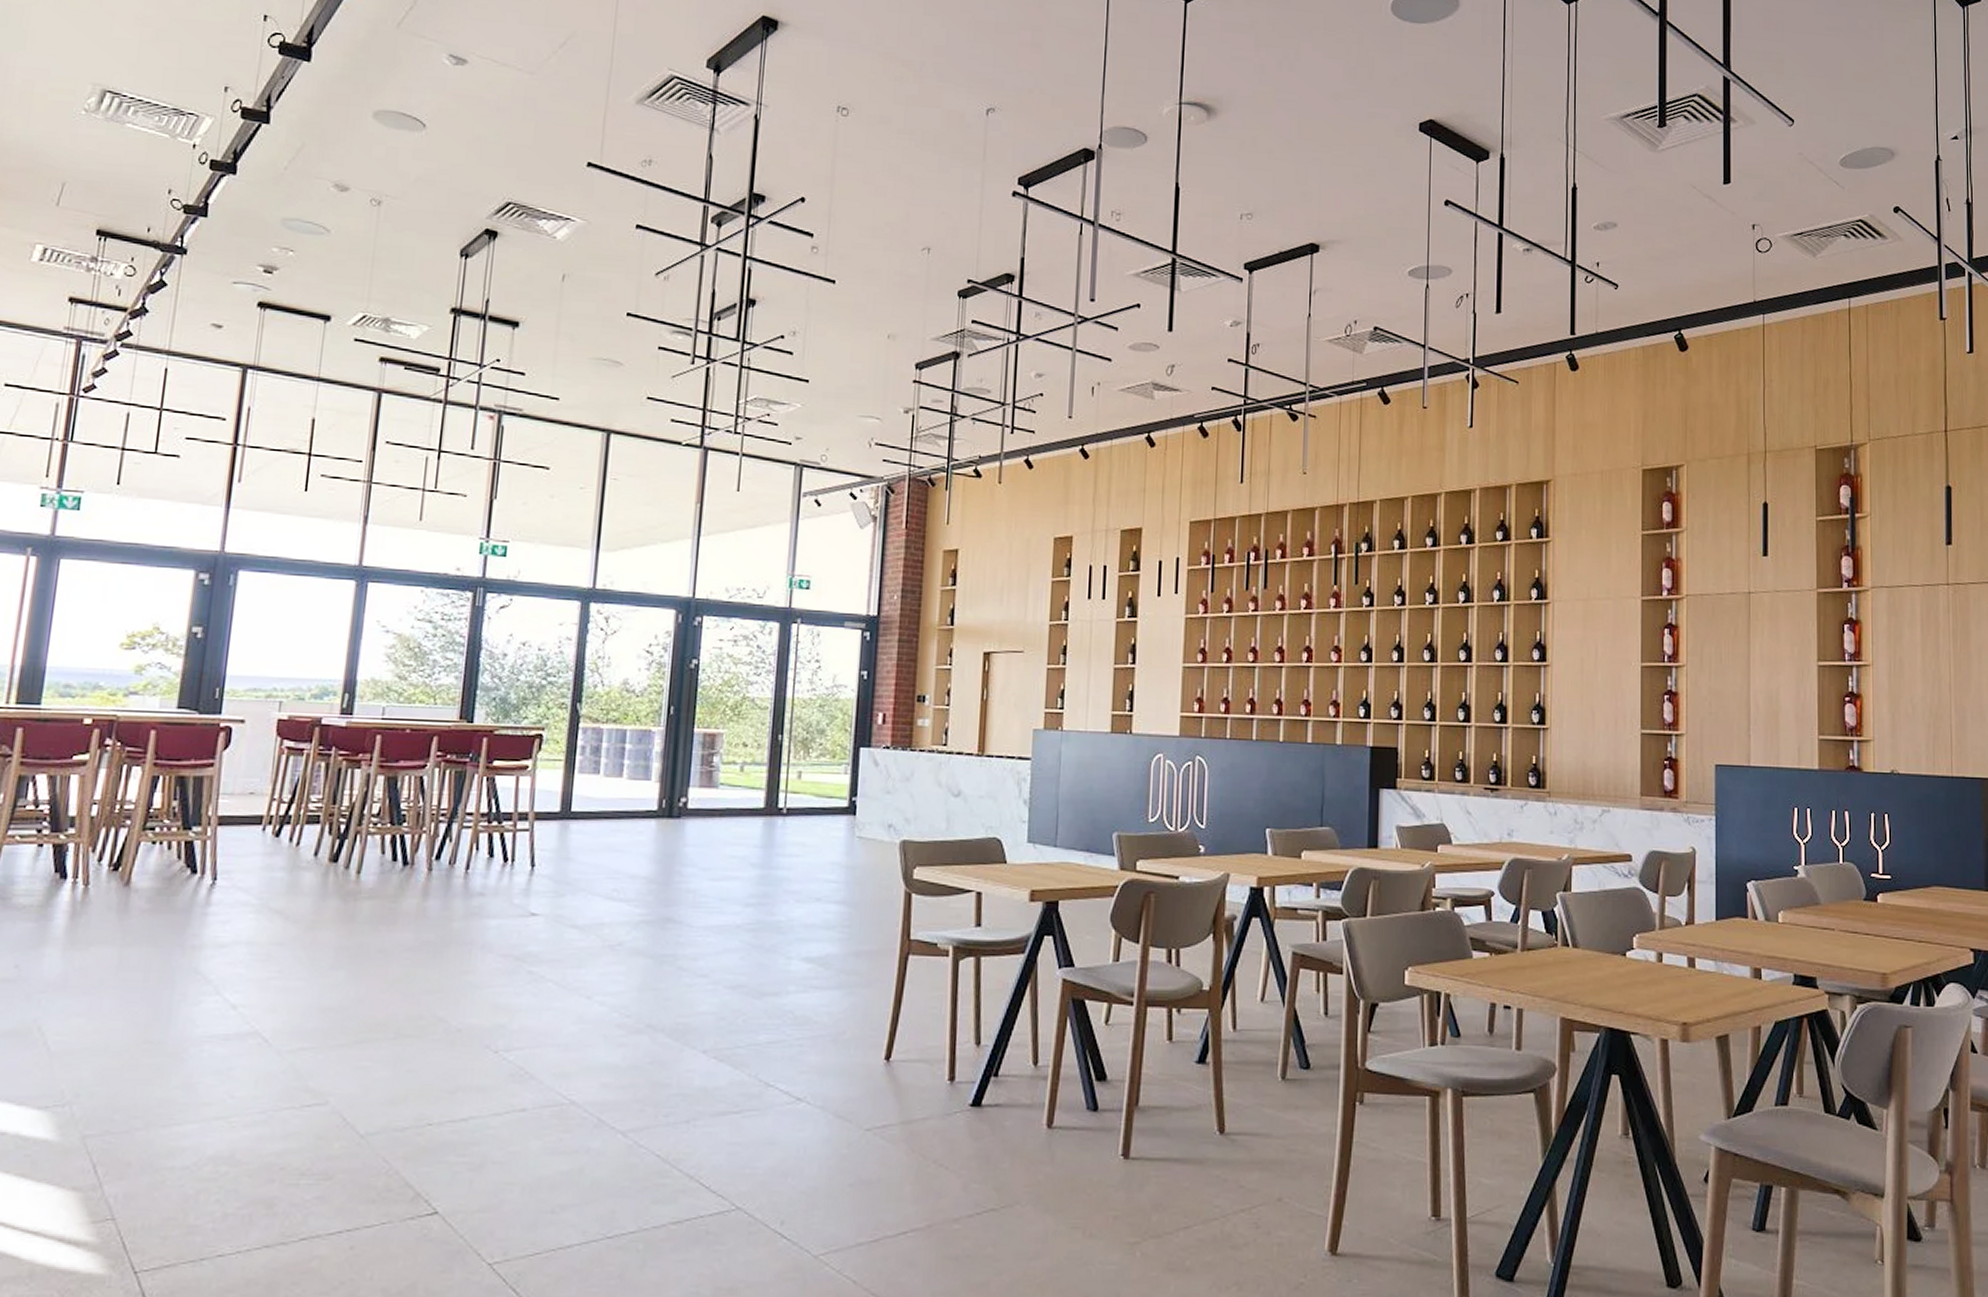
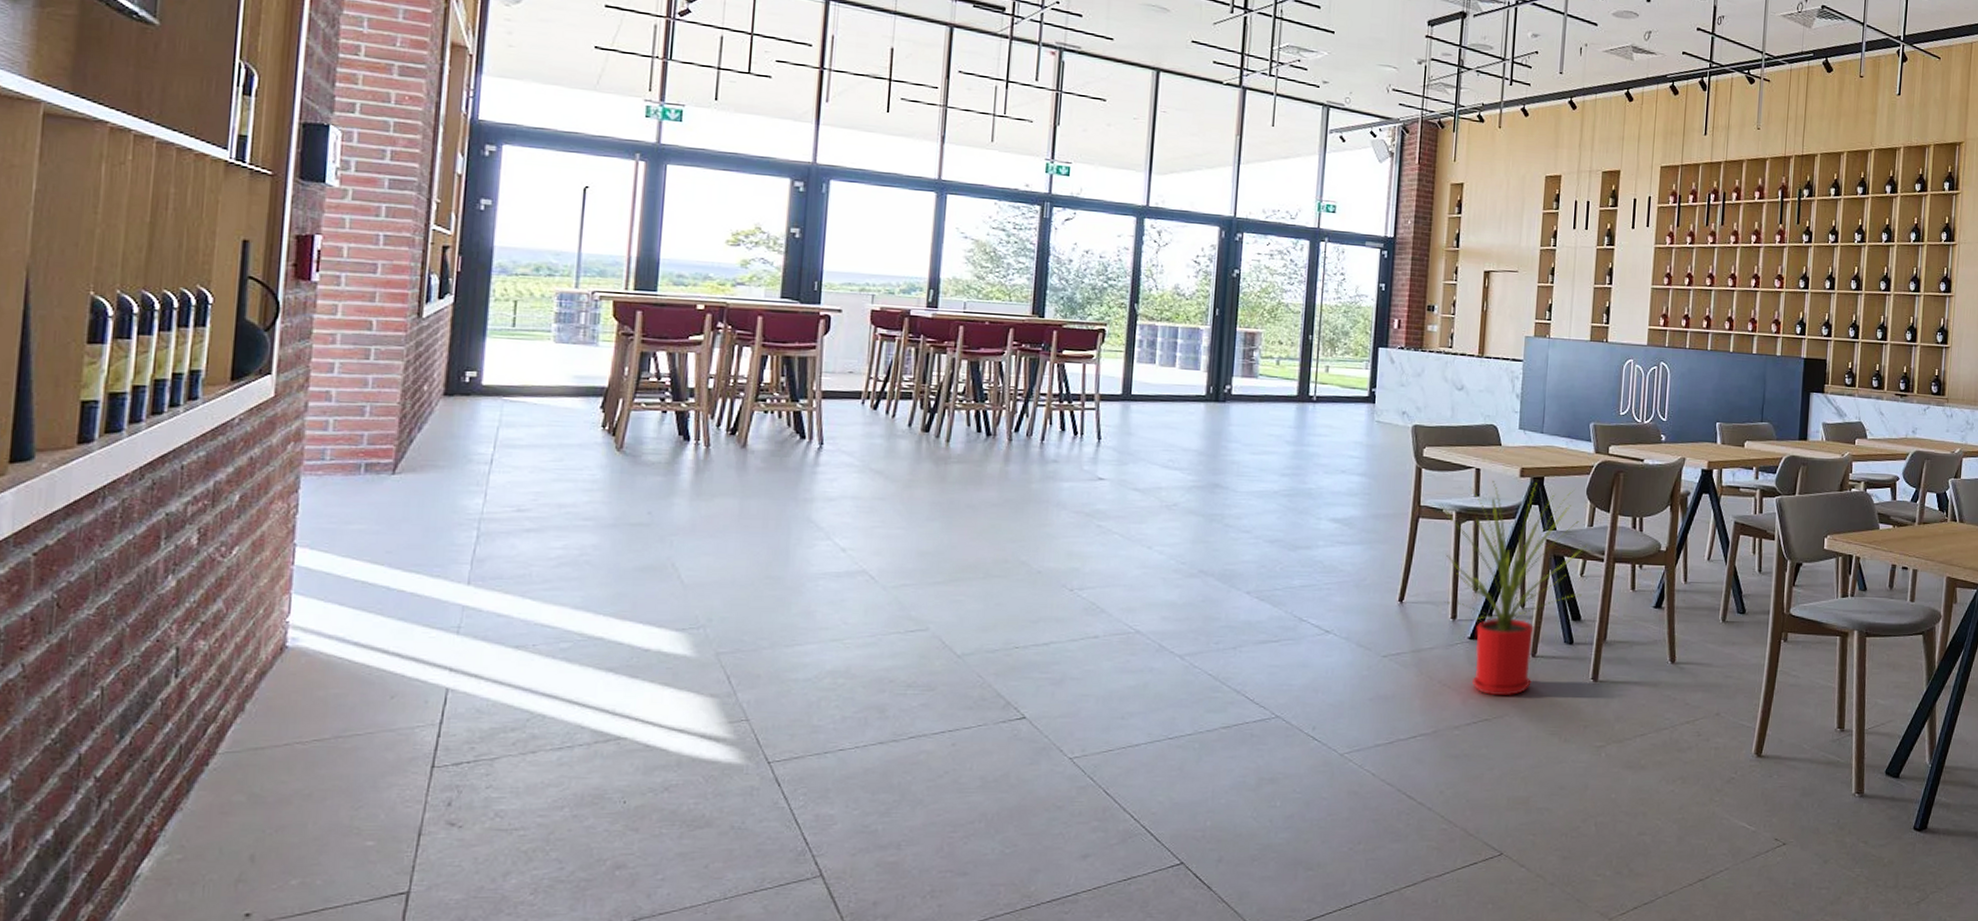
house plant: none [933,907,1114,1179] -> present [1439,481,1588,696]

